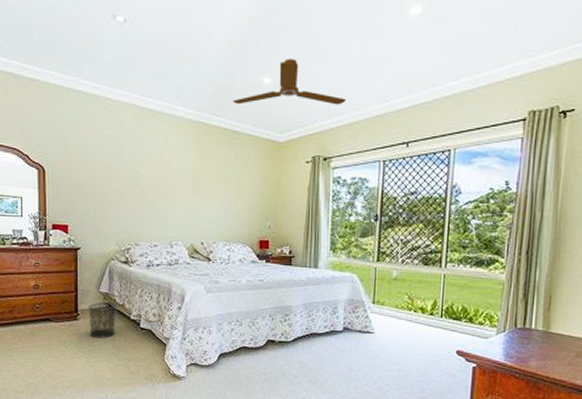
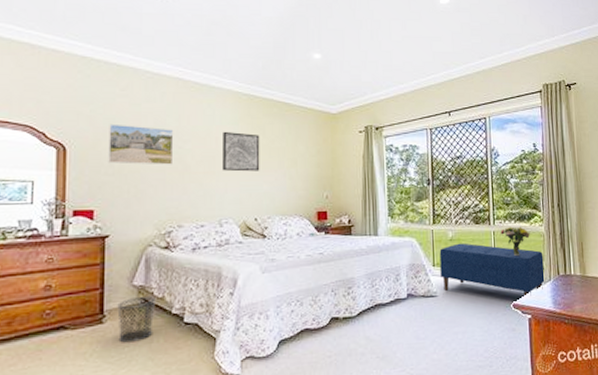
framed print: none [78,148,131,188] -> present [108,123,174,165]
wall art: none [172,158,208,198] -> present [221,131,260,172]
ceiling fan: present [232,59,347,105] -> none [283,37,393,79]
bench: none [380,283,500,345] -> present [439,243,545,296]
bouquet: none [452,271,487,303] -> present [500,226,530,257]

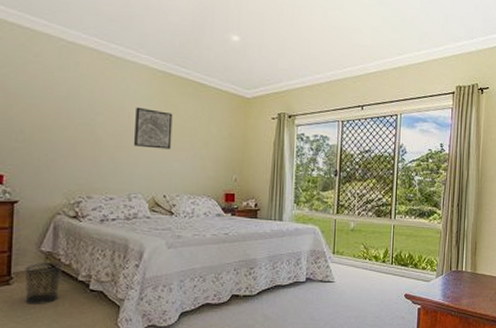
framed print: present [108,123,174,165] -> none [19,90,87,136]
bench: present [439,243,545,296] -> none [339,234,438,288]
bouquet: present [500,226,530,257] -> none [400,222,428,251]

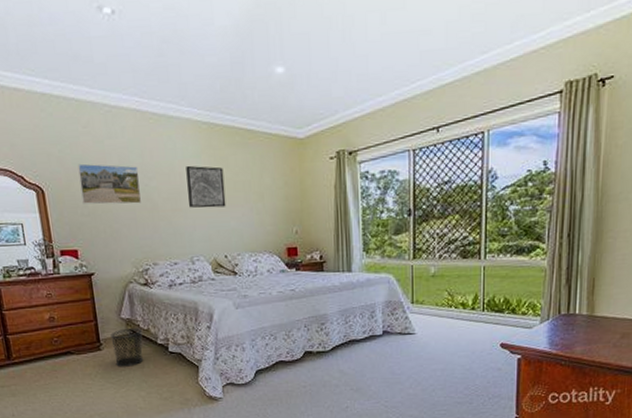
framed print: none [19,90,87,136] -> present [78,163,141,204]

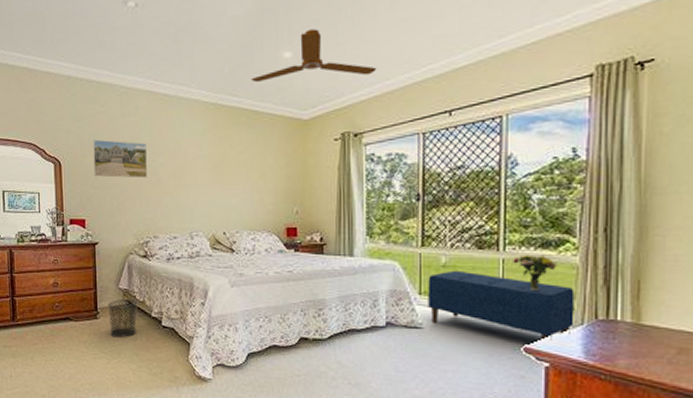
wall art: present [186,165,226,208] -> none [191,143,228,185]
ceiling fan: none [243,42,369,100] -> present [251,29,377,83]
bench: none [419,279,543,336] -> present [428,270,575,341]
bouquet: none [492,260,528,294] -> present [513,254,556,292]

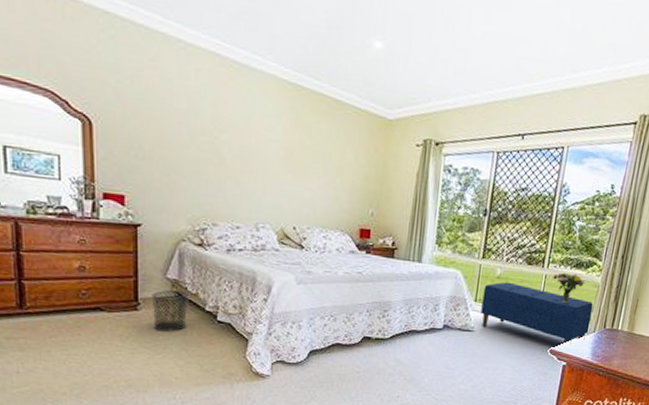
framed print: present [93,139,148,178] -> none [138,99,209,157]
ceiling fan: present [251,29,377,83] -> none [336,22,465,85]

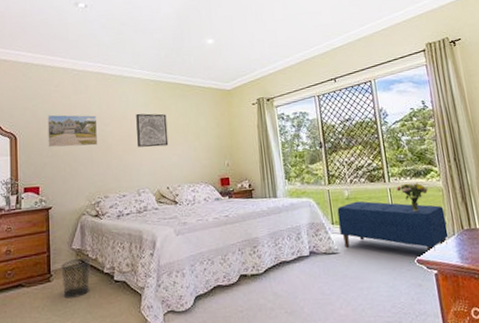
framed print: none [138,99,209,157] -> present [47,114,98,148]
wall art: none [260,124,304,176] -> present [136,113,169,147]

